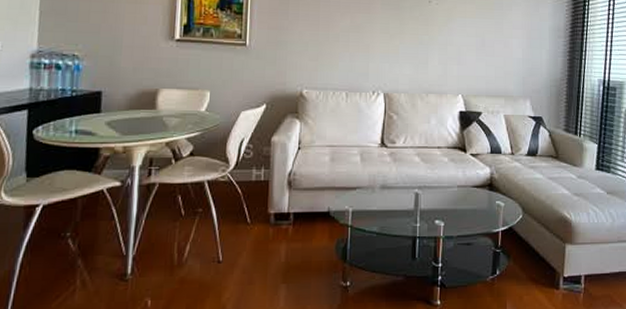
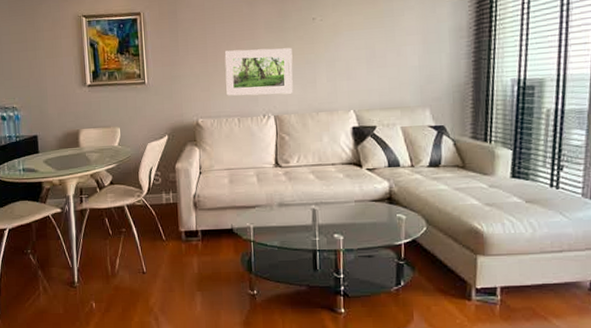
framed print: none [335,21,407,73] -> present [224,47,293,96]

